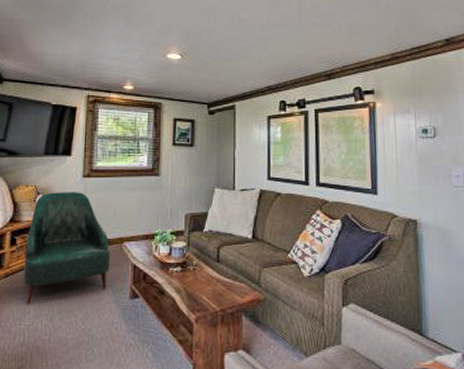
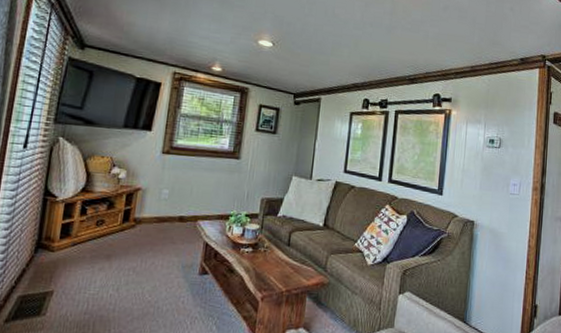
armchair: present [23,191,111,305] -> none [91,165,184,275]

